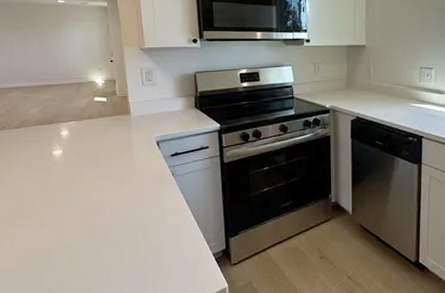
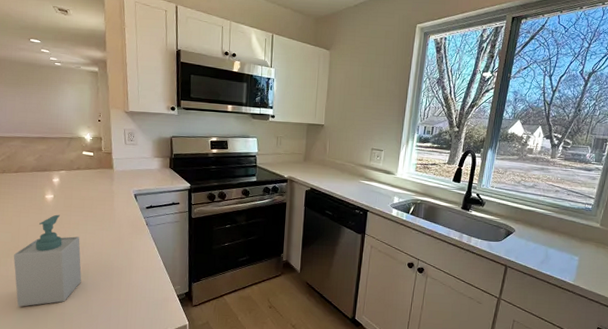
soap bottle: none [17,172,100,285] -> present [13,214,82,307]

